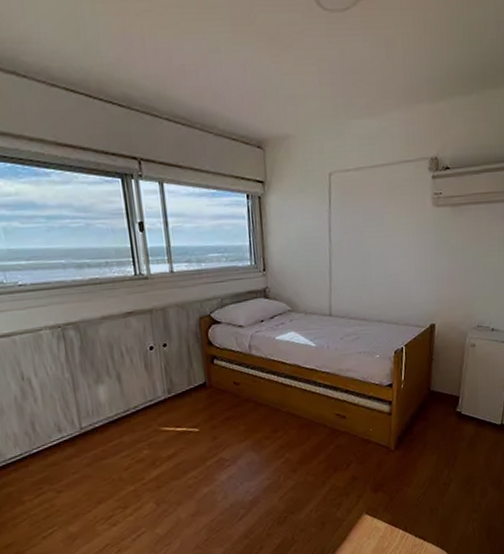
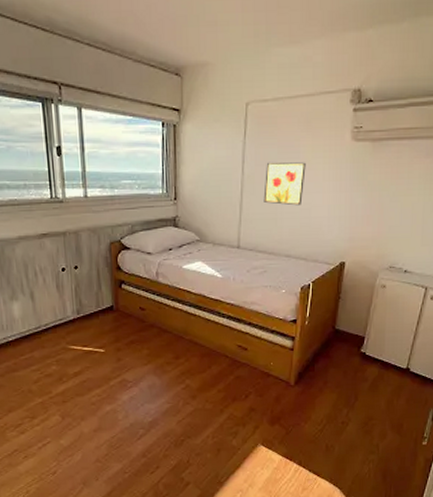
wall art: none [351,229,391,271] -> present [263,162,306,206]

